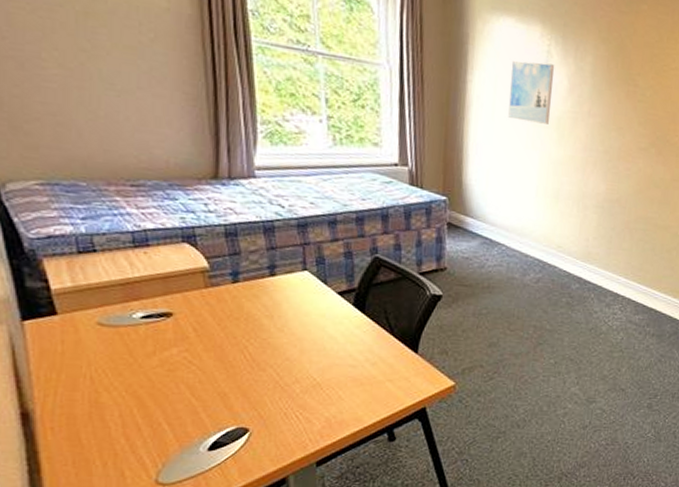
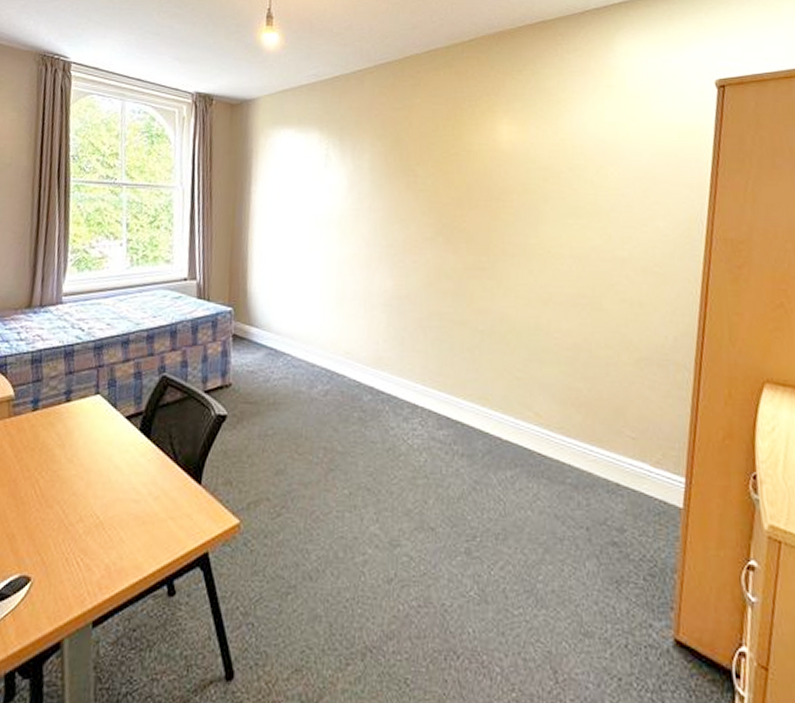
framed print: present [508,61,555,124] -> none [290,166,334,224]

